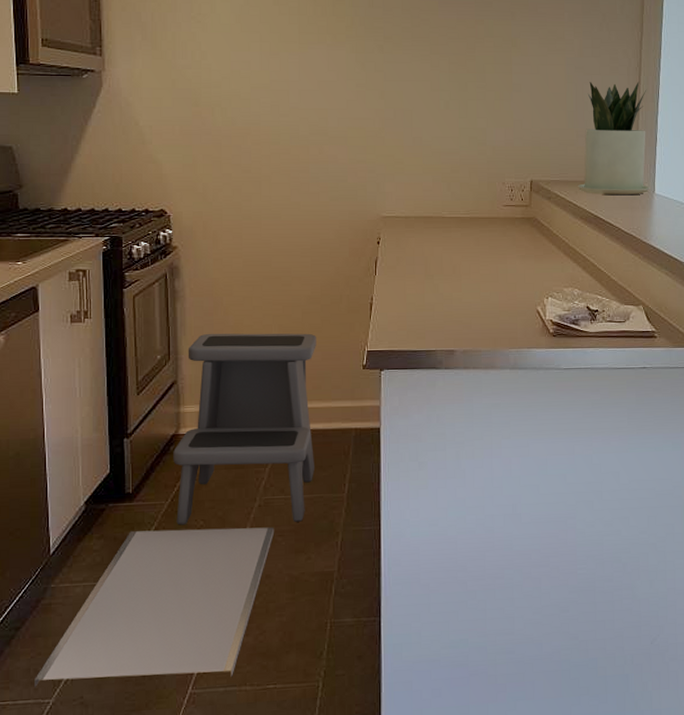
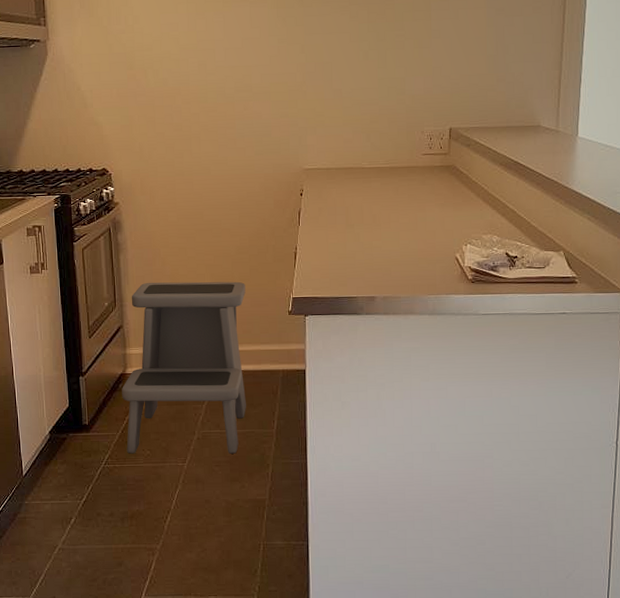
door mat: present [35,527,275,687] -> none [16,457,212,587]
planter: present [577,81,651,196] -> none [497,20,574,140]

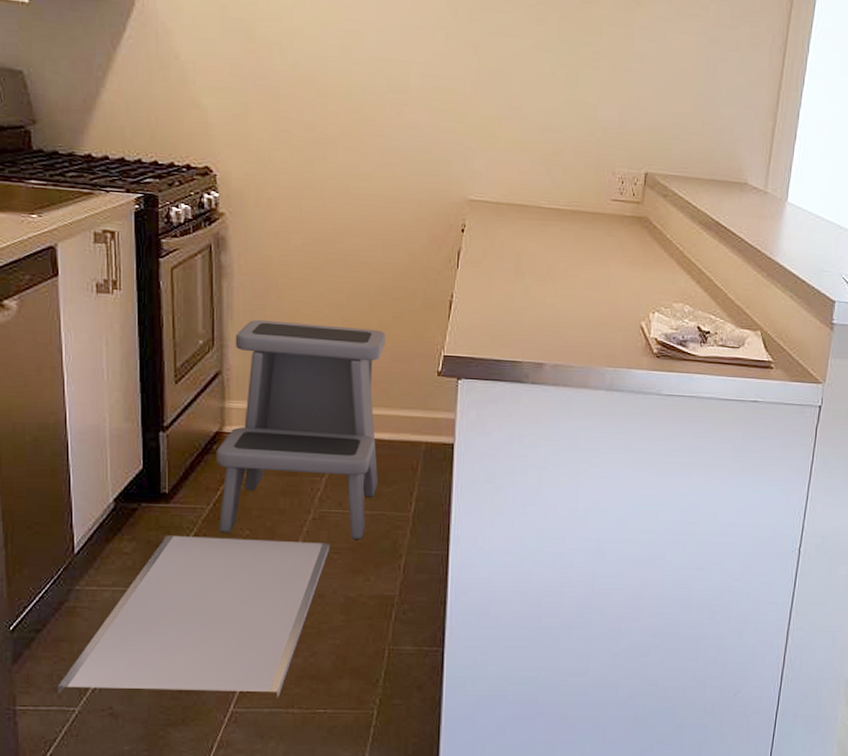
door mat: none [16,457,212,587] -> present [58,536,330,698]

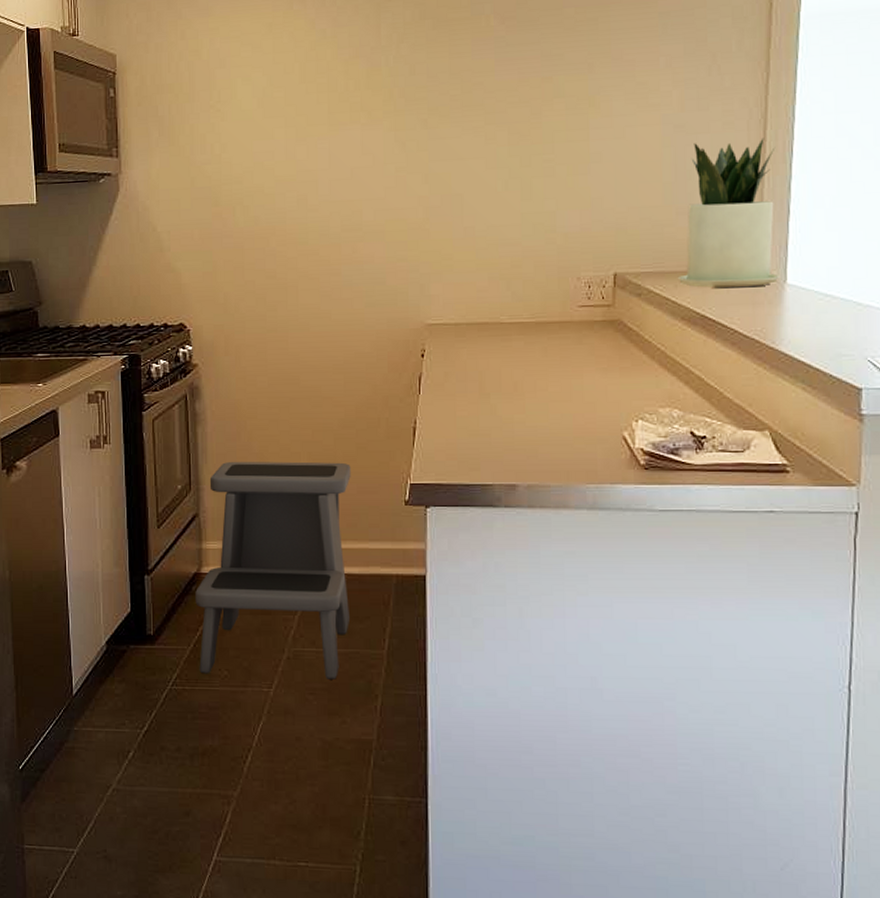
door mat: present [58,536,330,698] -> none [59,677,305,848]
planter: none [699,59,791,202] -> present [677,137,781,288]

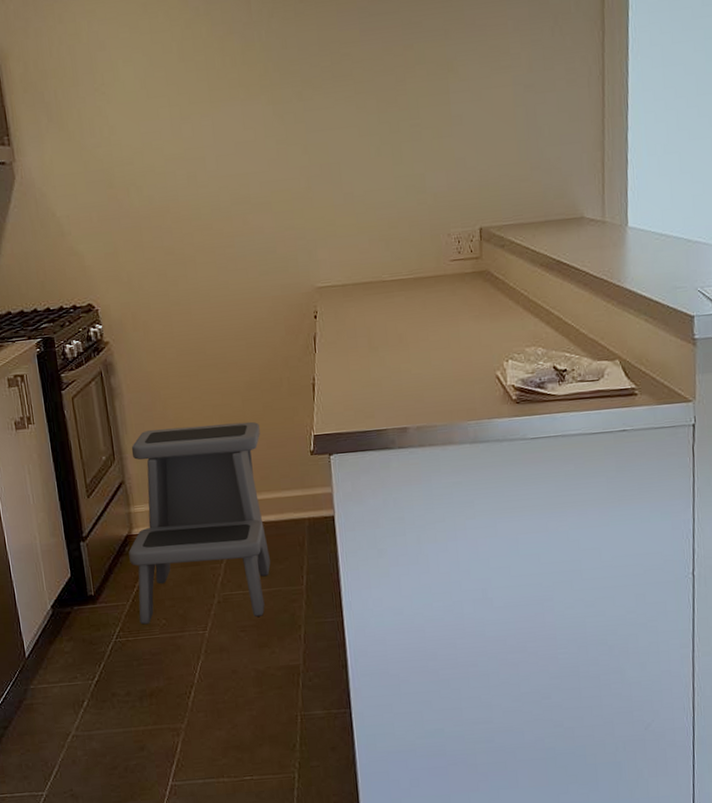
planter: present [677,137,781,288] -> none [534,93,623,236]

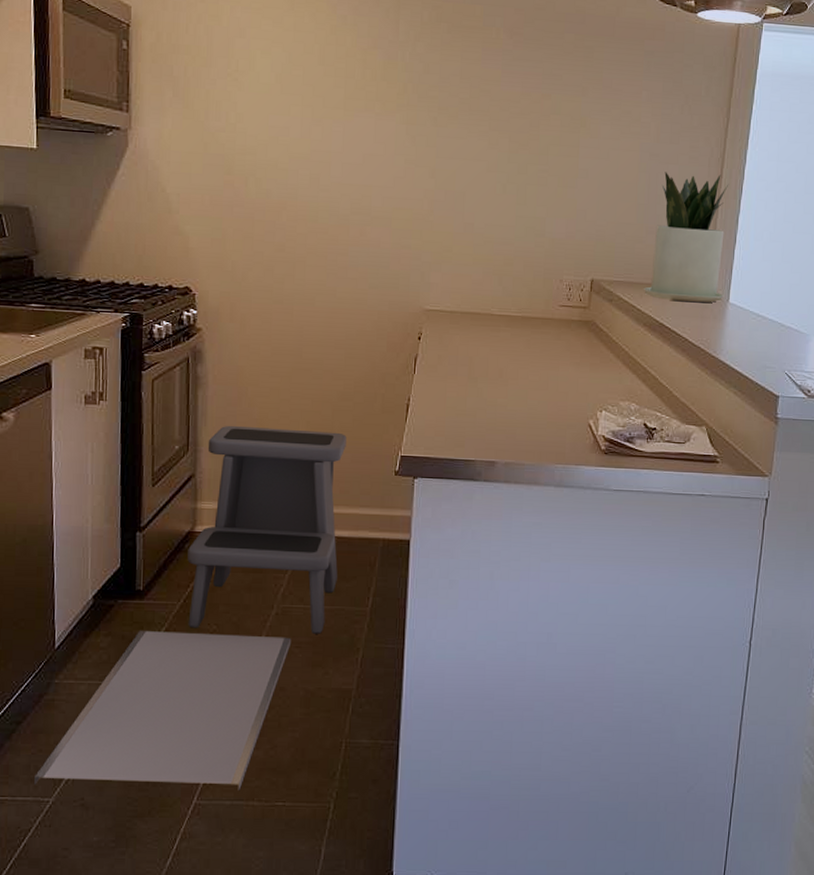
door mat: none [27,622,237,781] -> present [34,631,292,790]
planter: none [534,93,623,236] -> present [643,172,729,303]

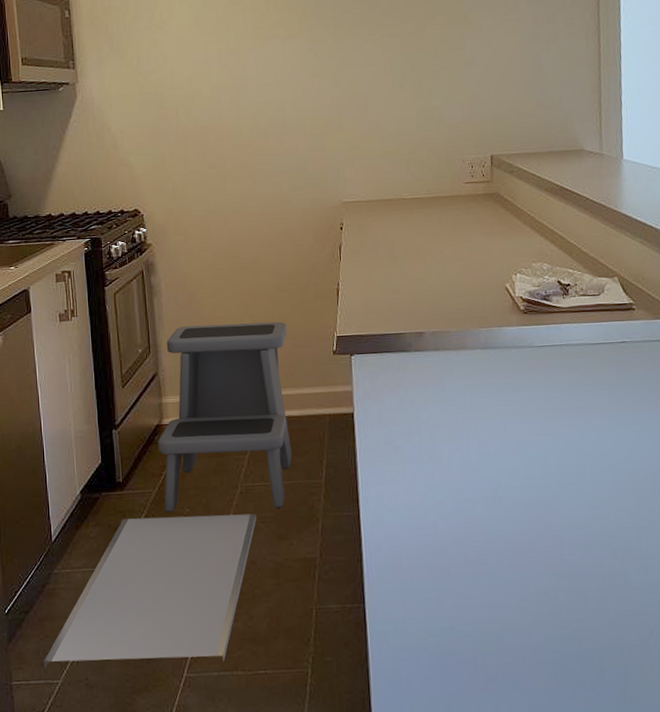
planter: present [643,172,729,303] -> none [540,45,619,165]

